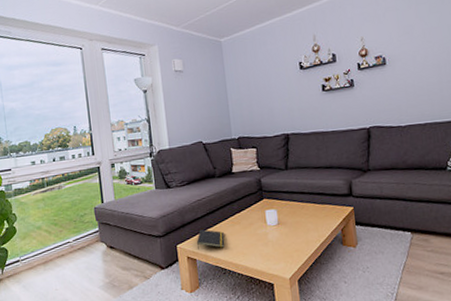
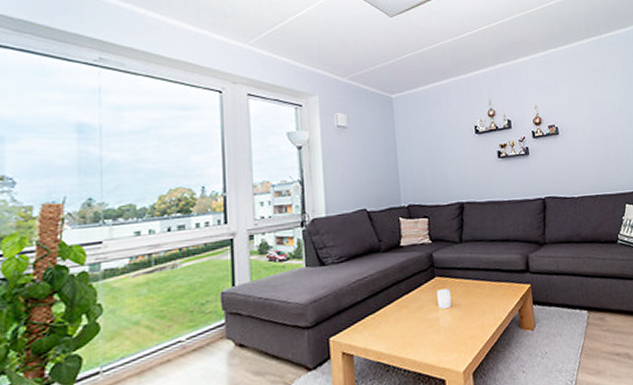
notepad: present [196,229,225,250] -> none [354,316,390,343]

